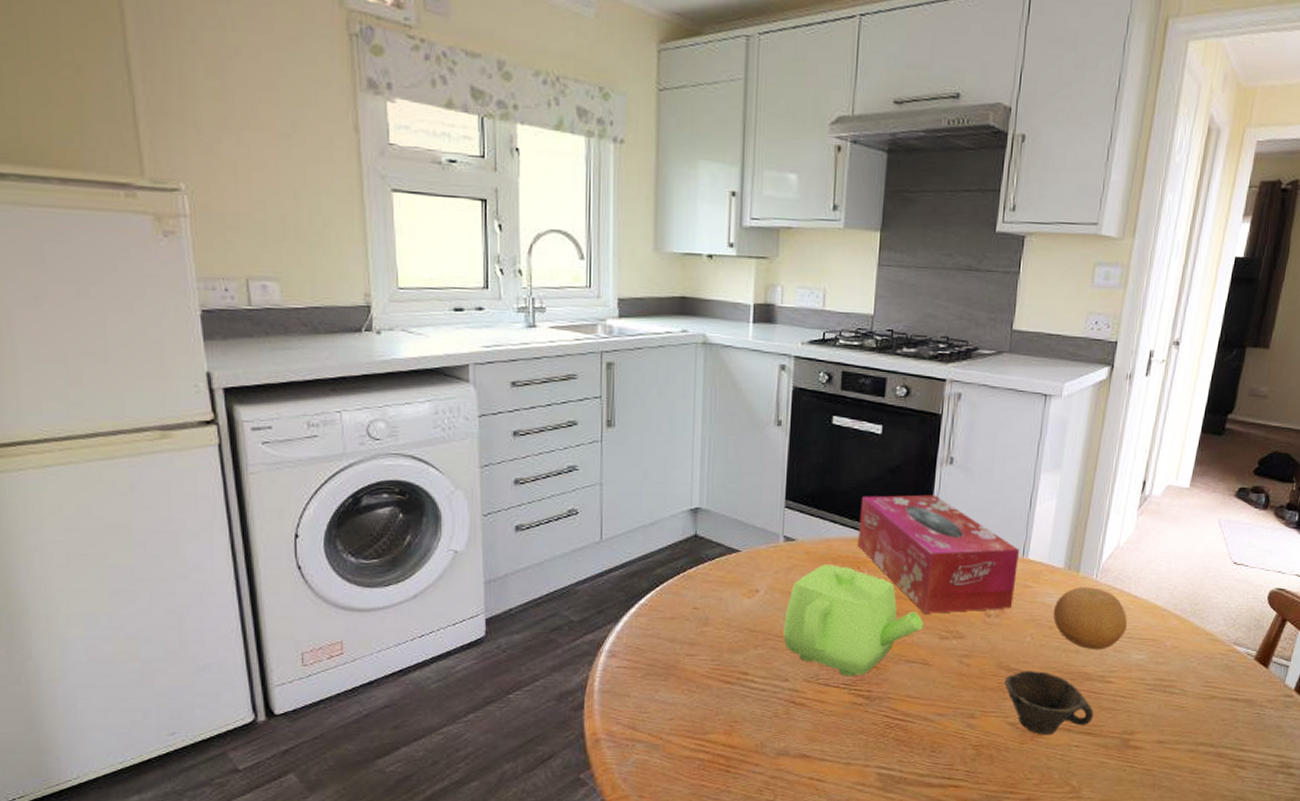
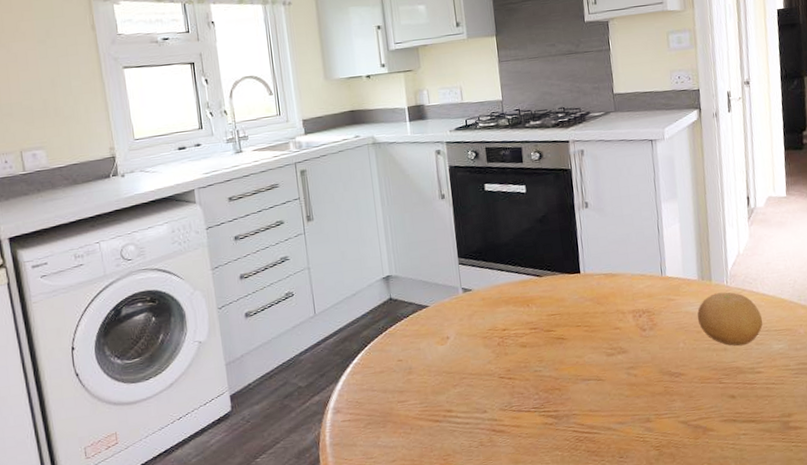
teapot: present [783,563,923,677] -> none [474,306,591,401]
tissue box: present [858,494,1019,614] -> none [519,235,662,336]
cup: present [1005,670,1094,735] -> none [669,371,753,429]

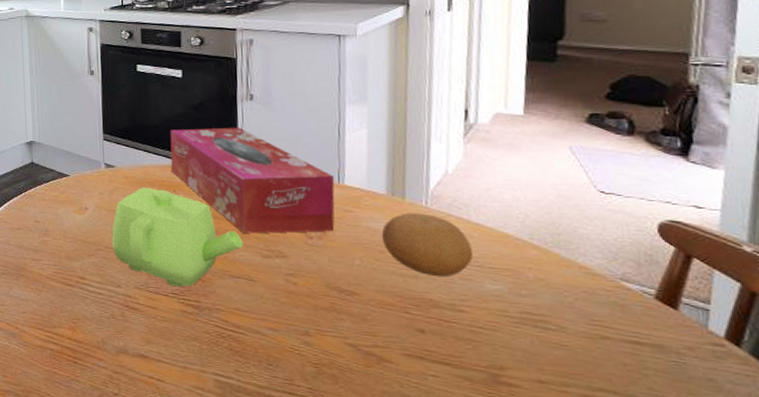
teapot: none [474,306,591,401] -> present [112,186,244,287]
tissue box: none [519,235,662,336] -> present [170,127,335,234]

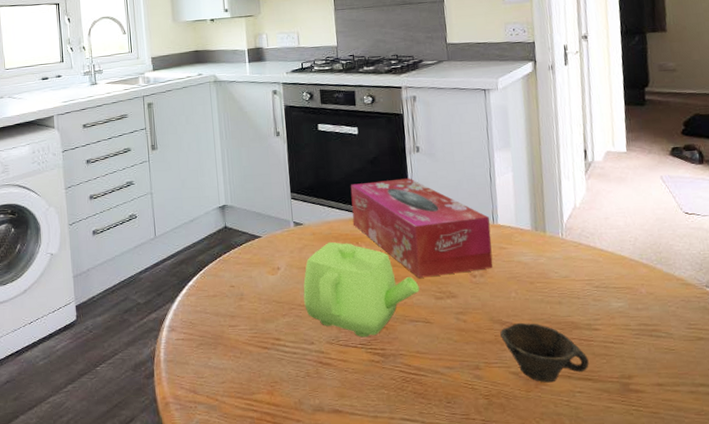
cup: none [338,292,449,361] -> present [500,322,589,383]
fruit: present [381,213,472,277] -> none [530,244,600,301]

